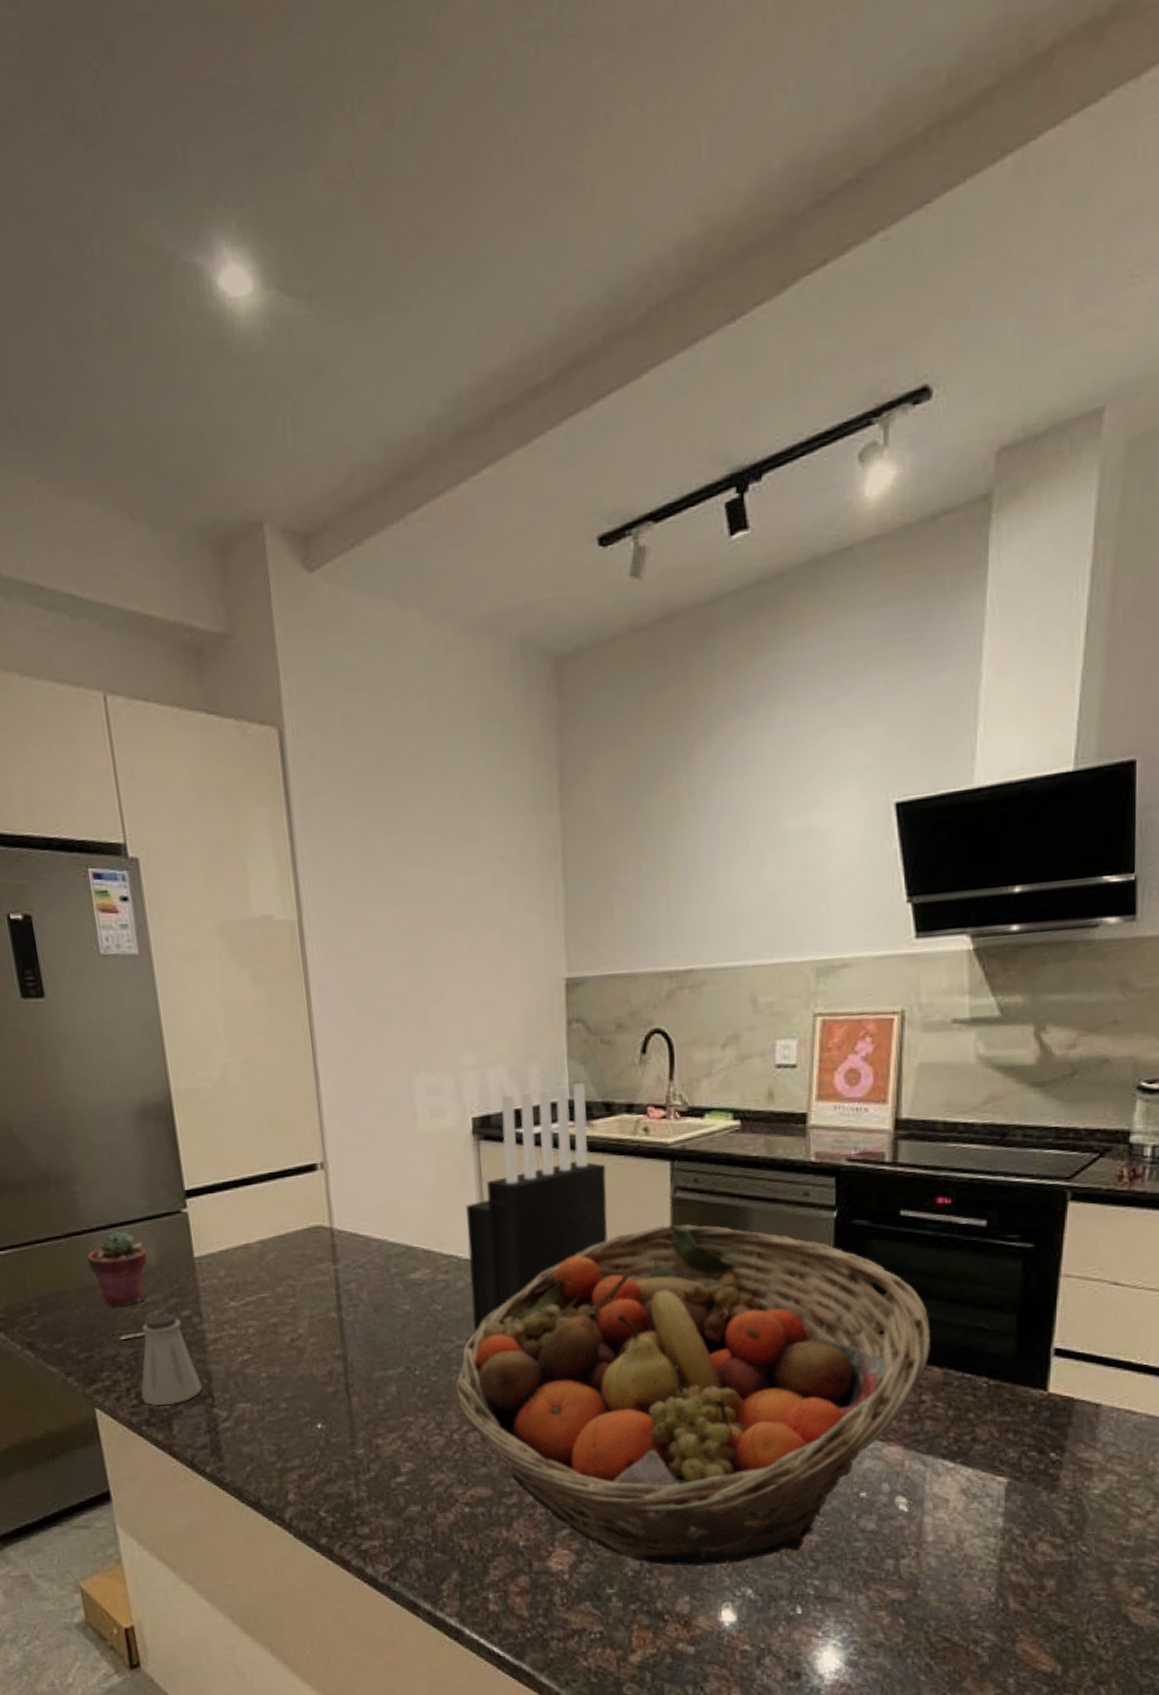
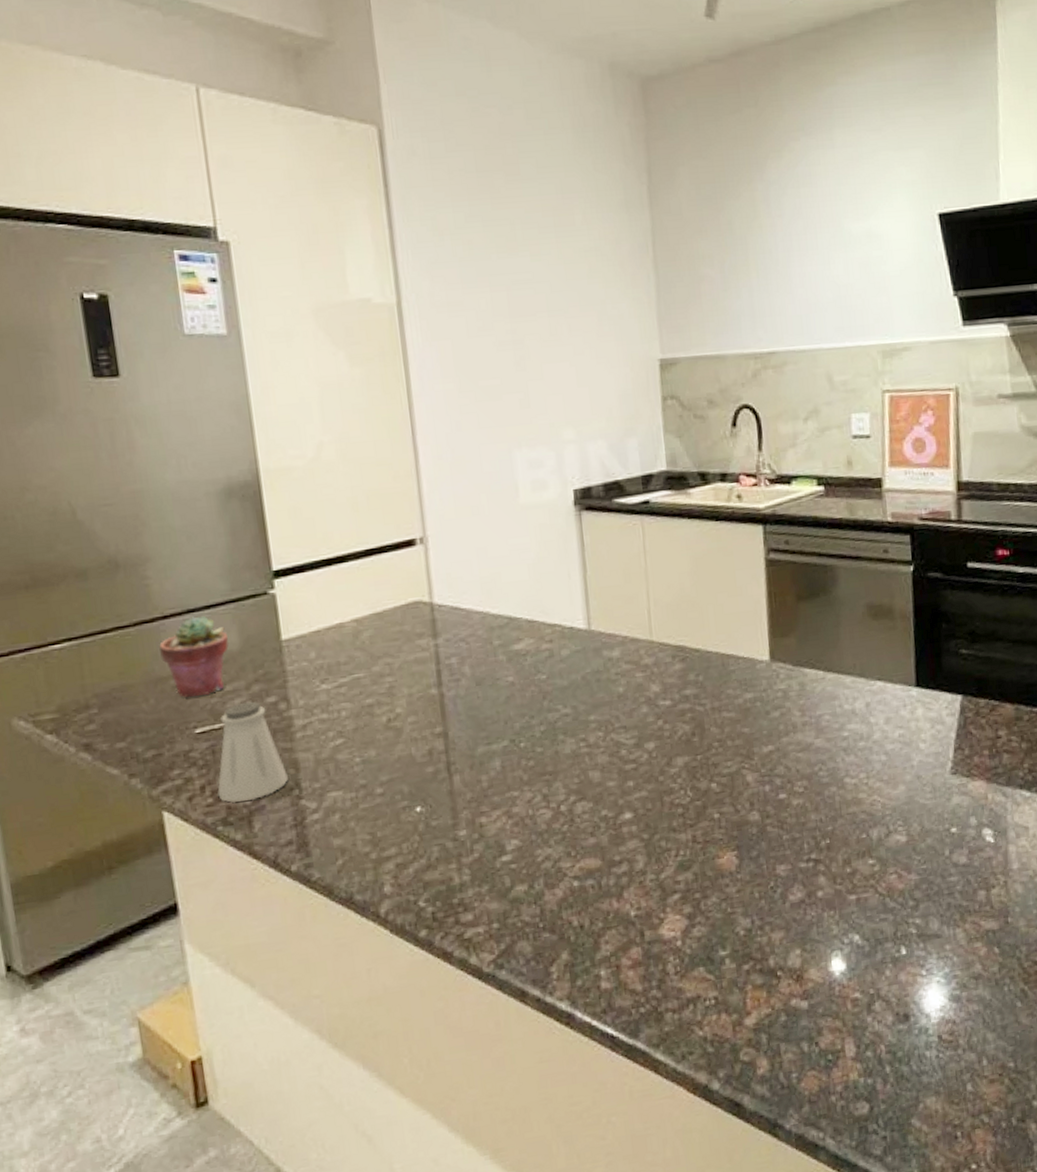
fruit basket: present [454,1224,931,1566] -> none [560,583,1002,920]
knife block: present [465,1083,608,1333] -> none [568,455,707,700]

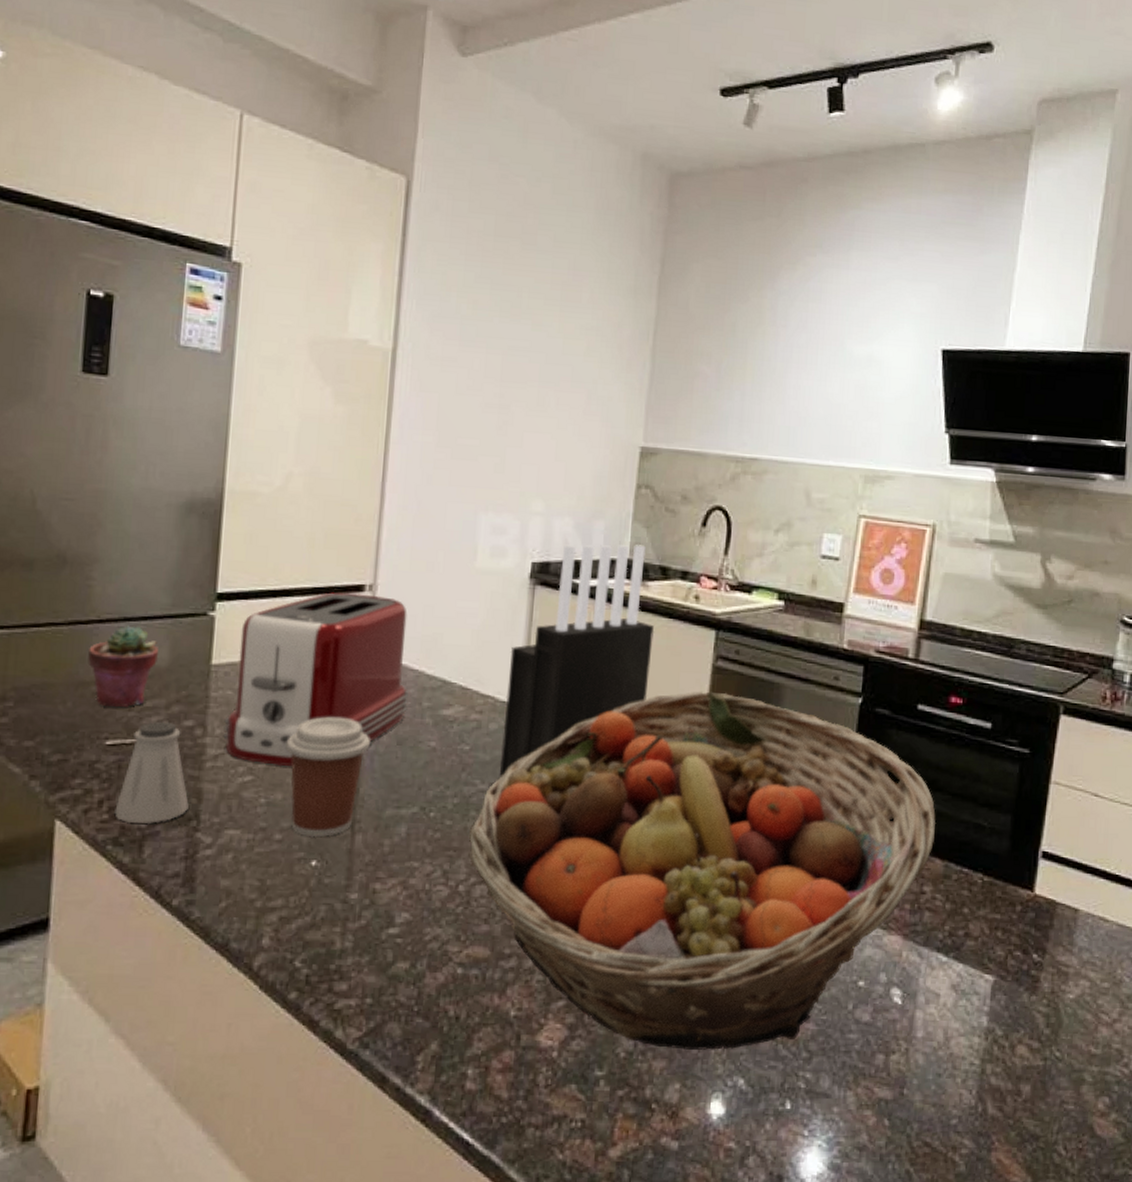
toaster: none [303,547,480,726] -> present [223,592,409,766]
coffee cup: none [369,668,450,786] -> present [286,716,370,838]
fruit basket: none [560,583,1002,920] -> present [468,691,936,1050]
knife block: none [568,455,707,700] -> present [499,544,655,779]

